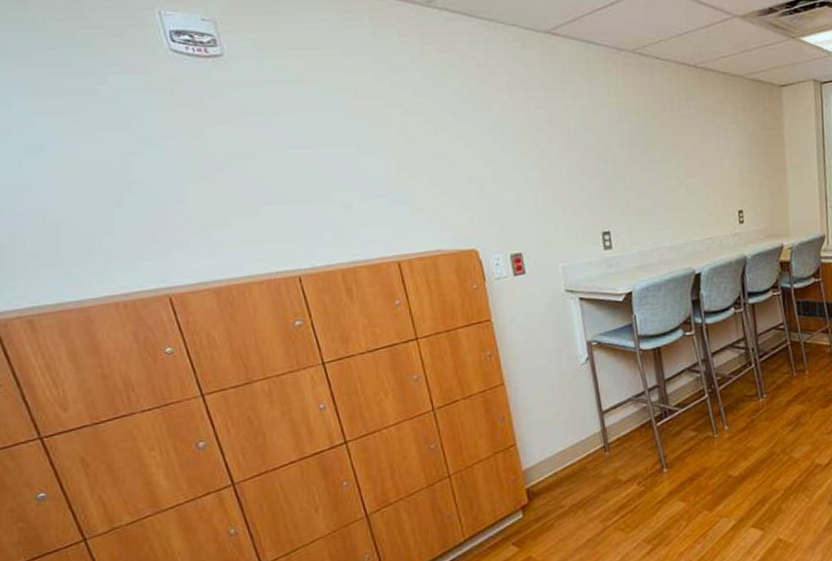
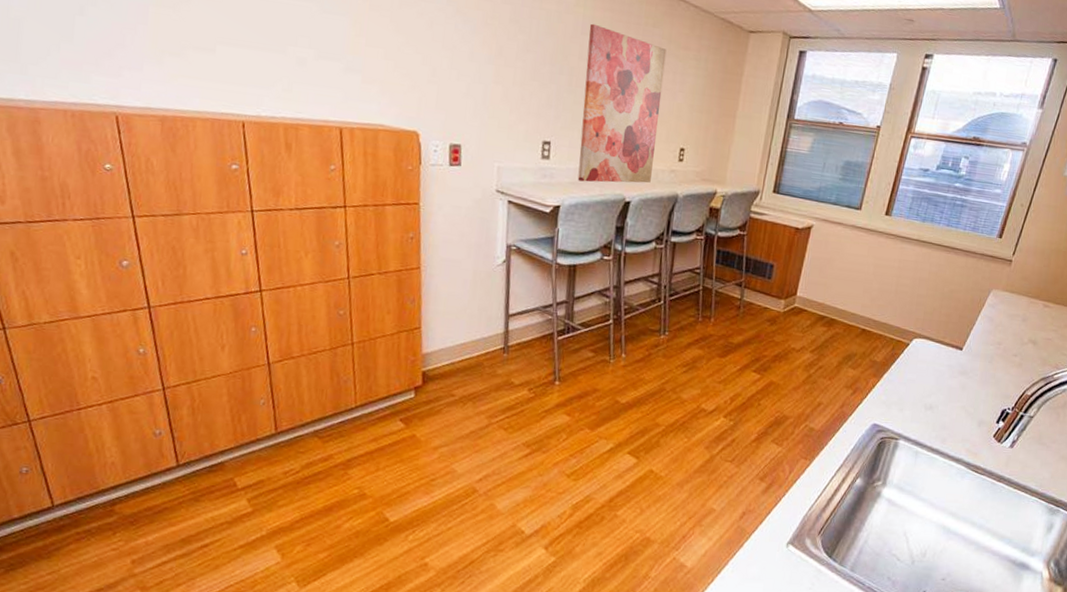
wall art: none [625,109,716,264] -> present [577,23,667,183]

